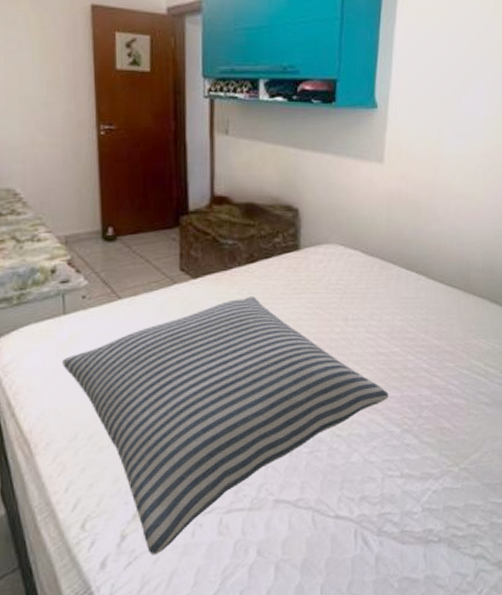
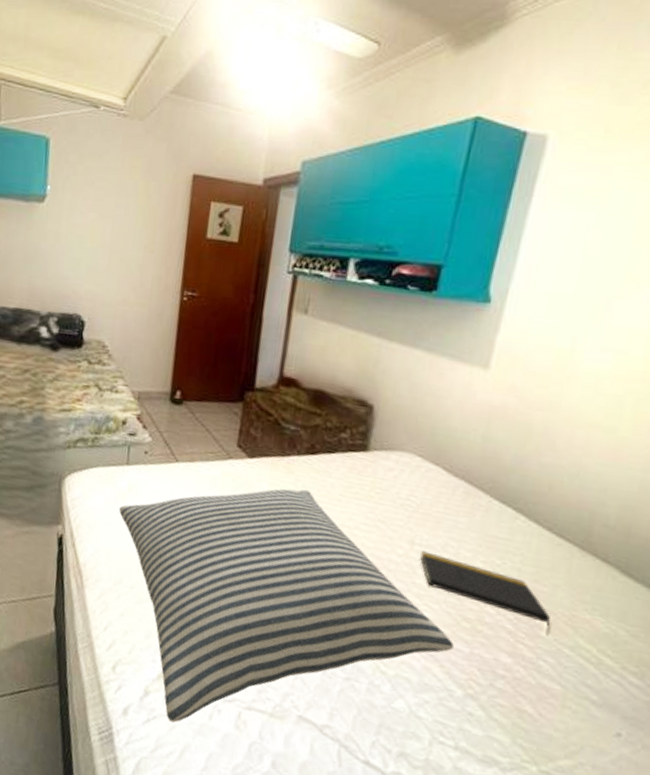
notepad: none [354,323,452,365] -> present [420,551,550,637]

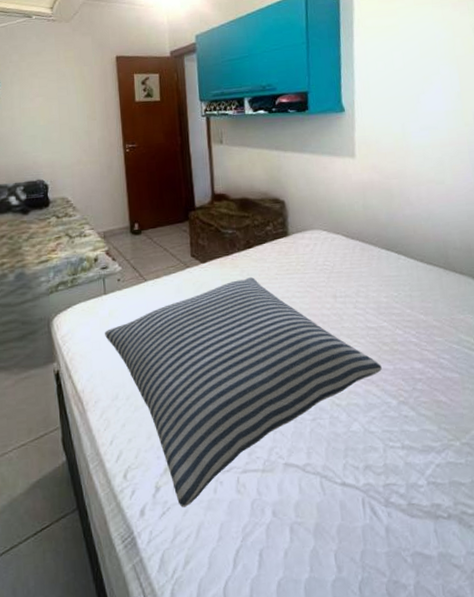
notepad: present [420,551,550,637] -> none [343,300,441,340]

